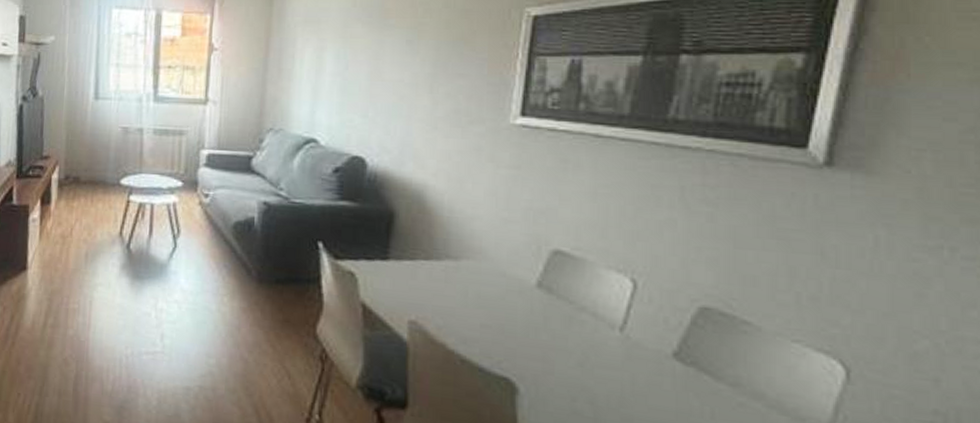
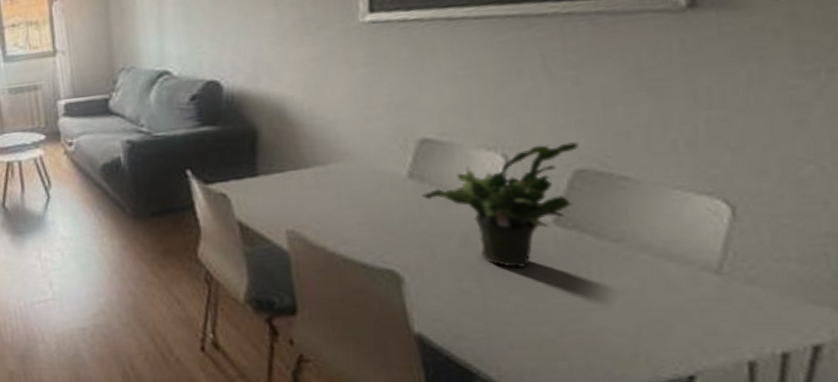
potted plant: none [548,275,706,397] -> present [422,142,579,268]

